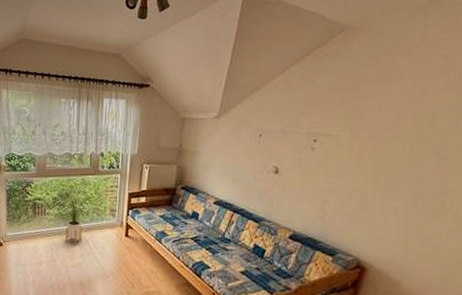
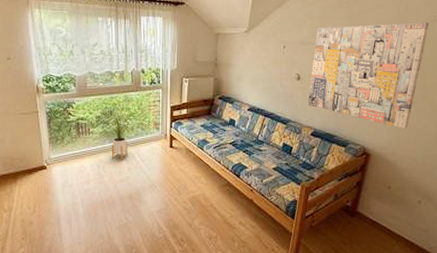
wall art: none [286,111,455,242] -> present [307,22,429,129]

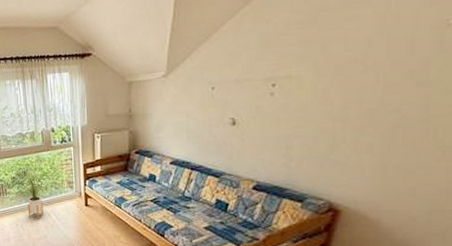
wall art: present [307,22,429,129] -> none [246,29,438,177]

